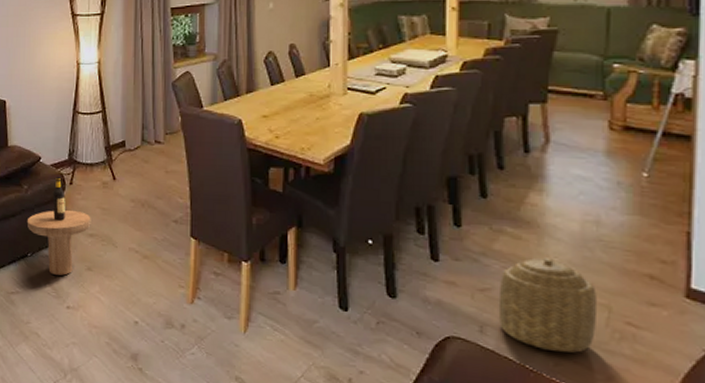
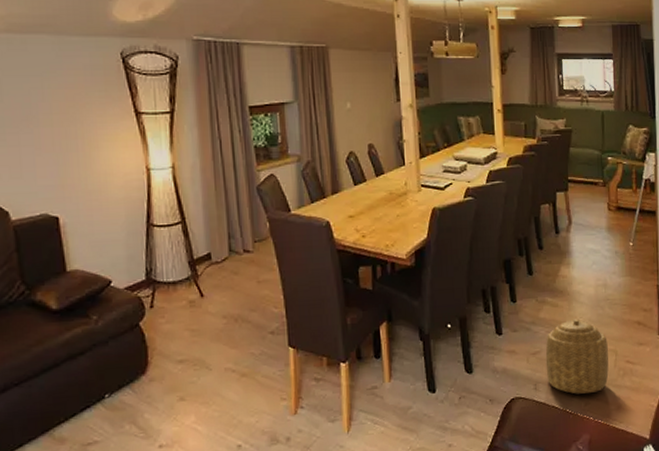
side table: present [27,177,91,276] -> none [100,301,180,413]

